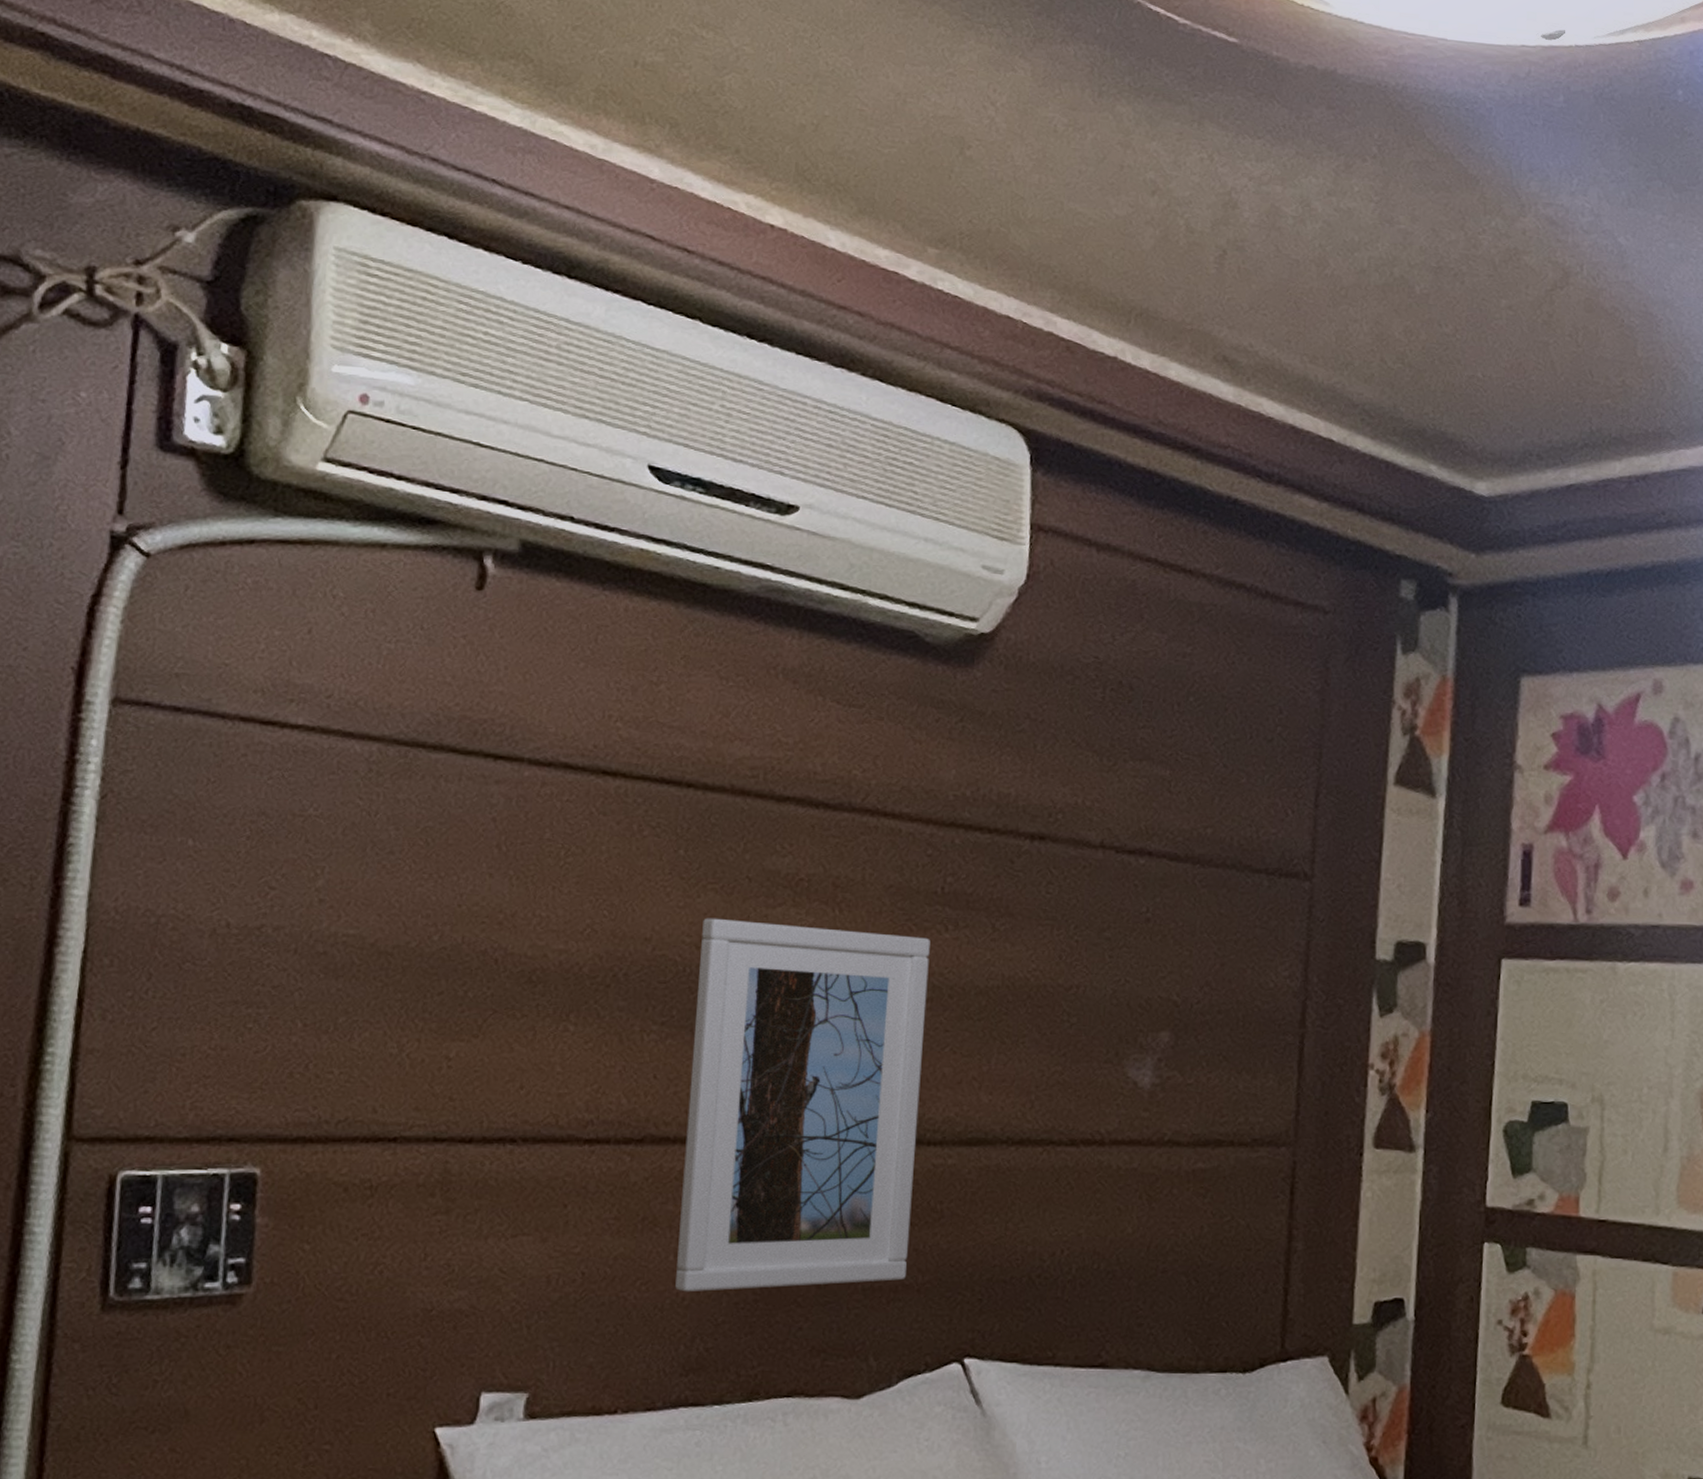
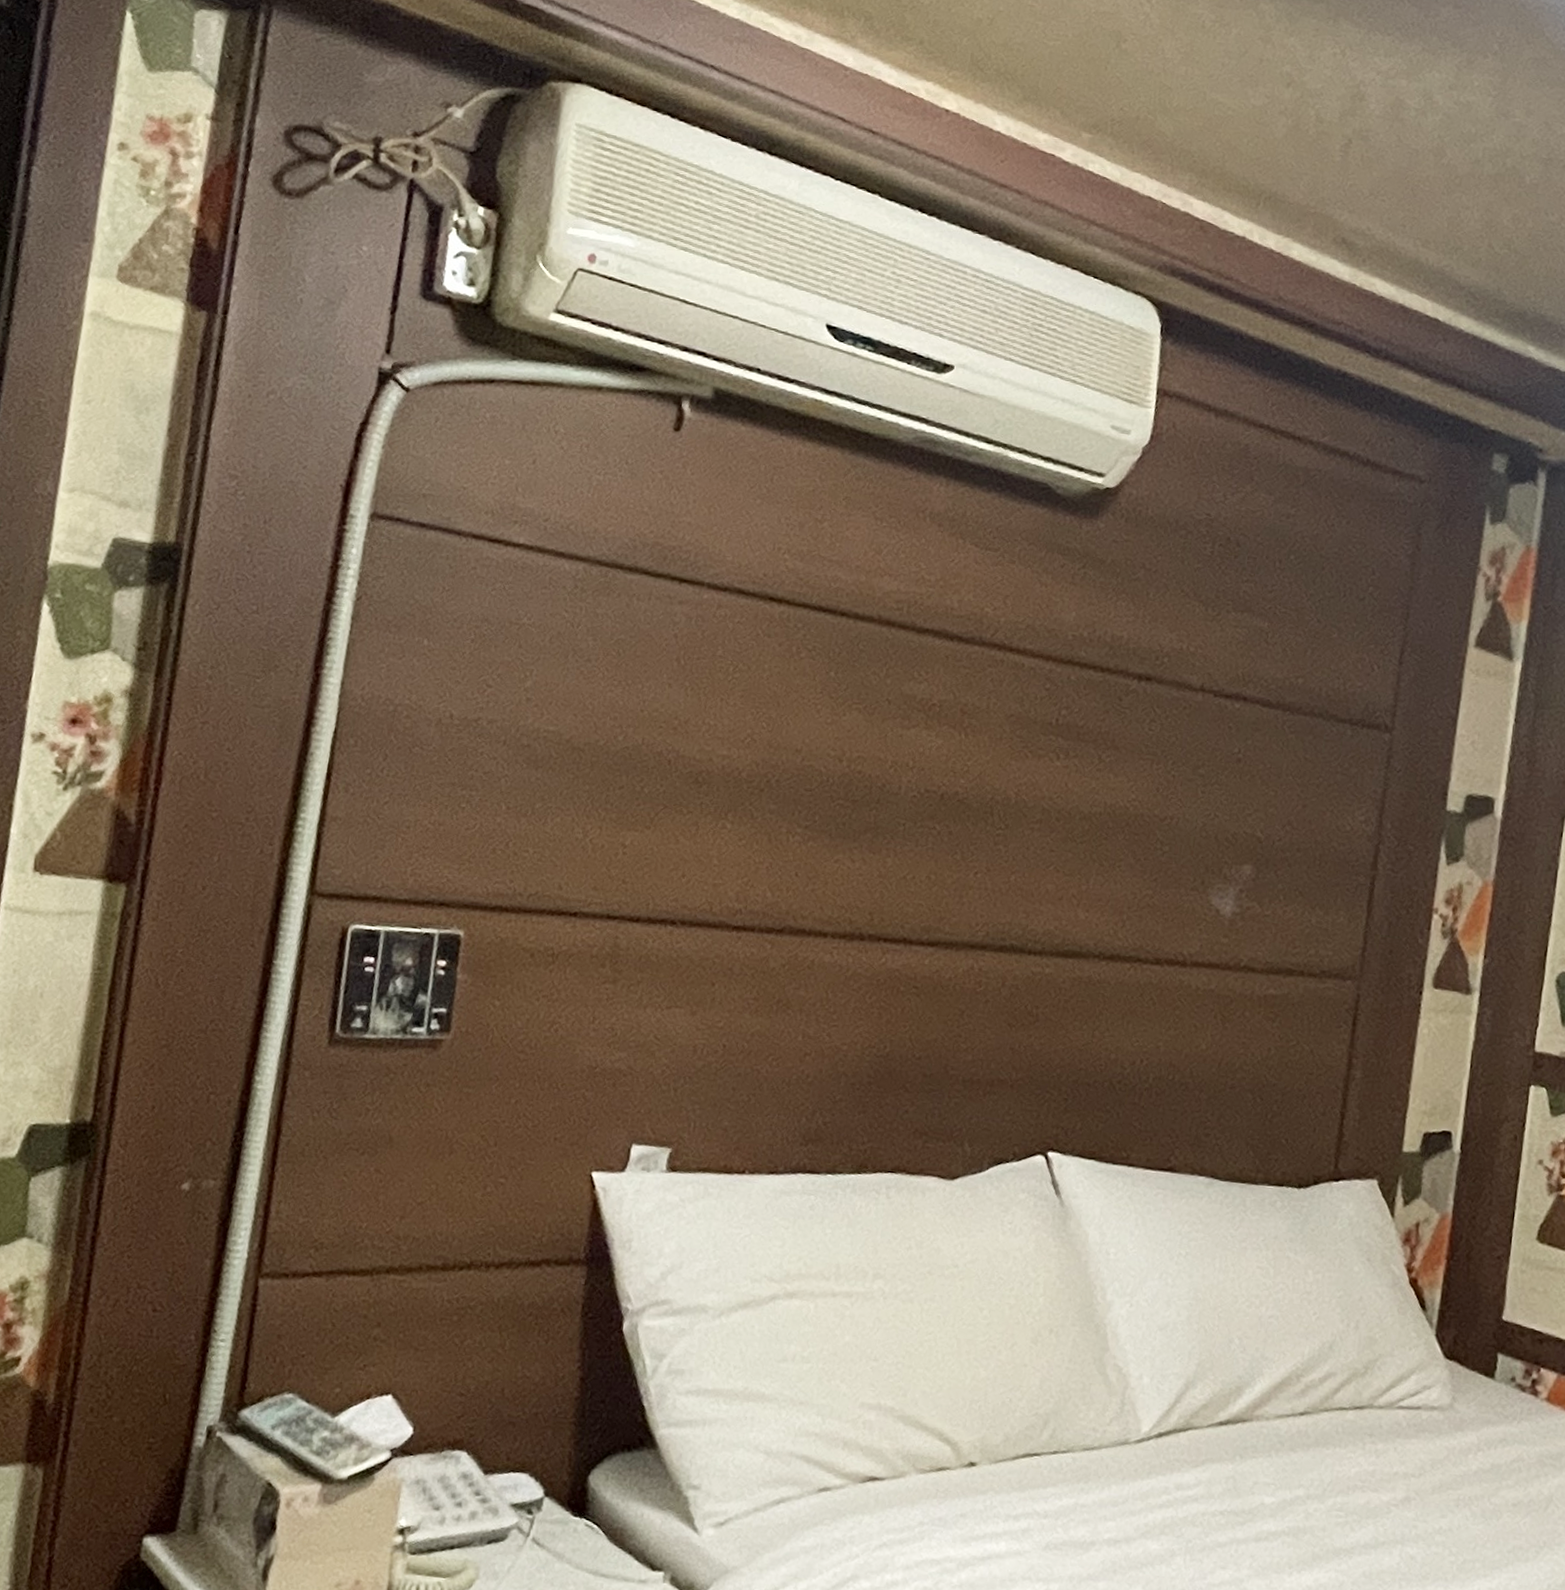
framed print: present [675,918,930,1292] -> none [801,734,1043,1076]

